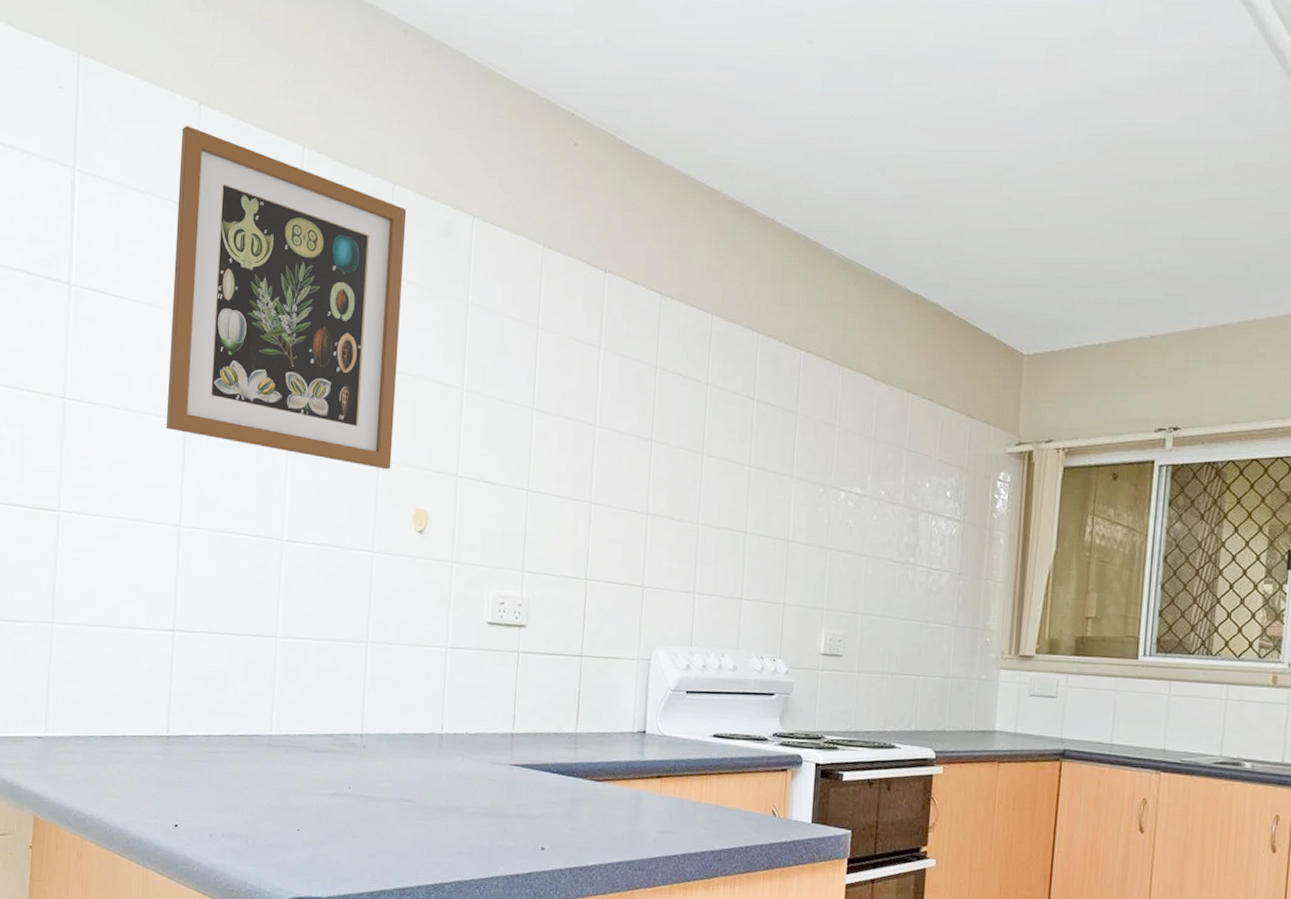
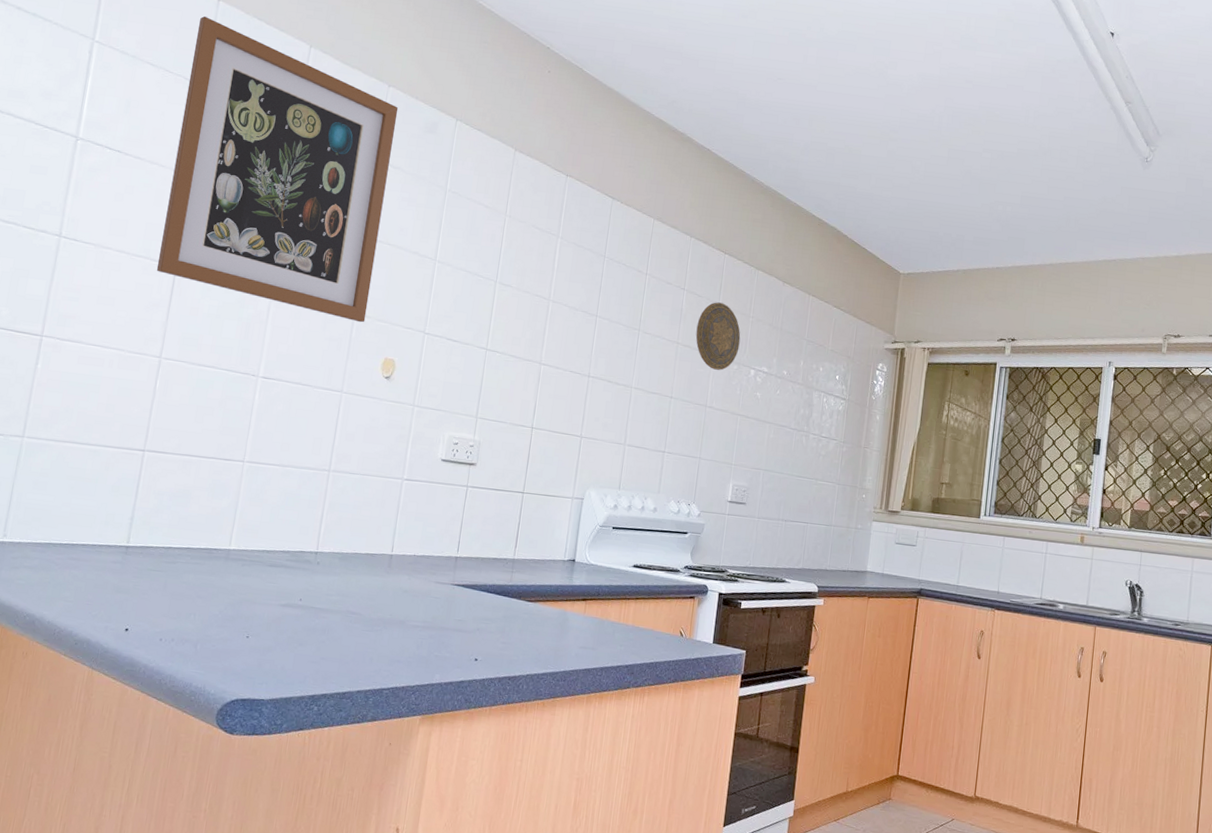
decorative plate: none [771,411,826,495] -> present [695,302,741,370]

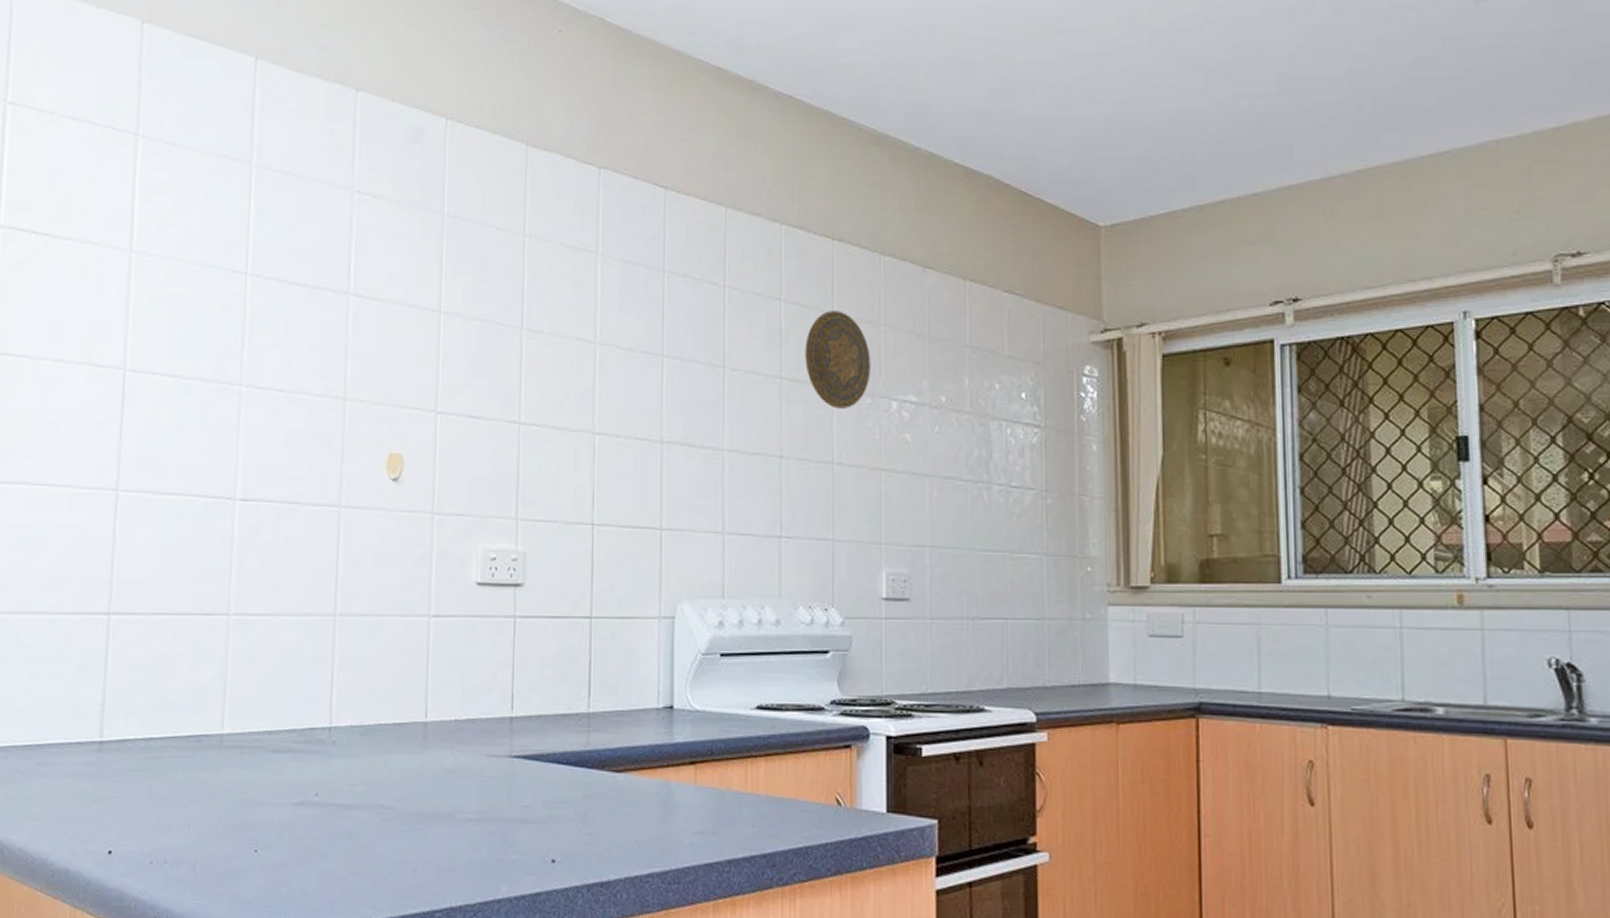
wall art: present [156,16,399,323] -> none [102,46,372,410]

